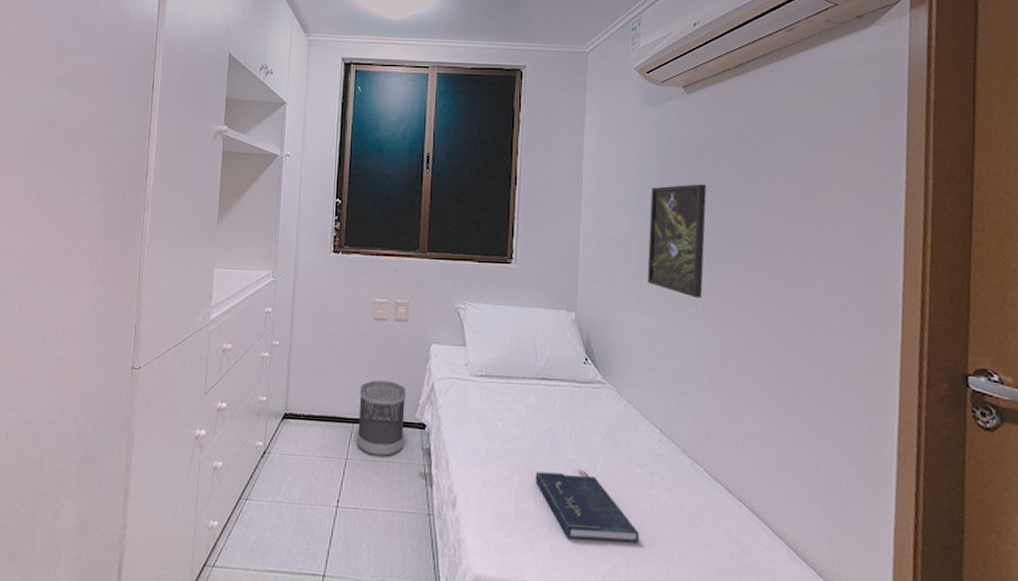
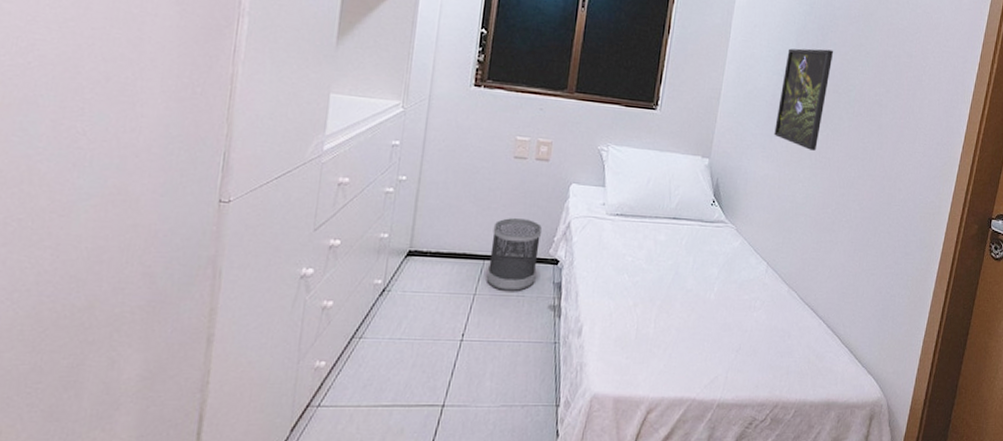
book: present [535,468,640,543] -> none [656,297,740,357]

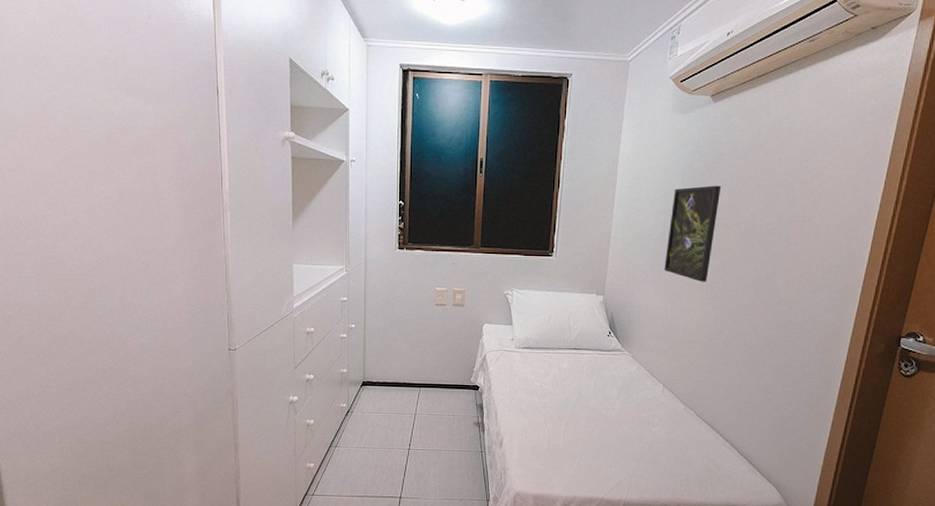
wastebasket: present [486,218,543,291] -> none [423,354,464,411]

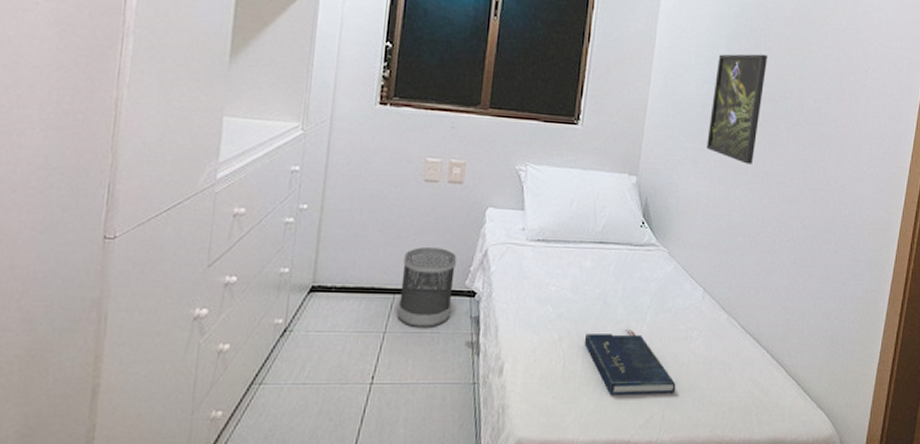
wastebasket: none [423,354,464,411] -> present [396,247,457,327]
book: none [564,415,641,465] -> present [584,328,676,394]

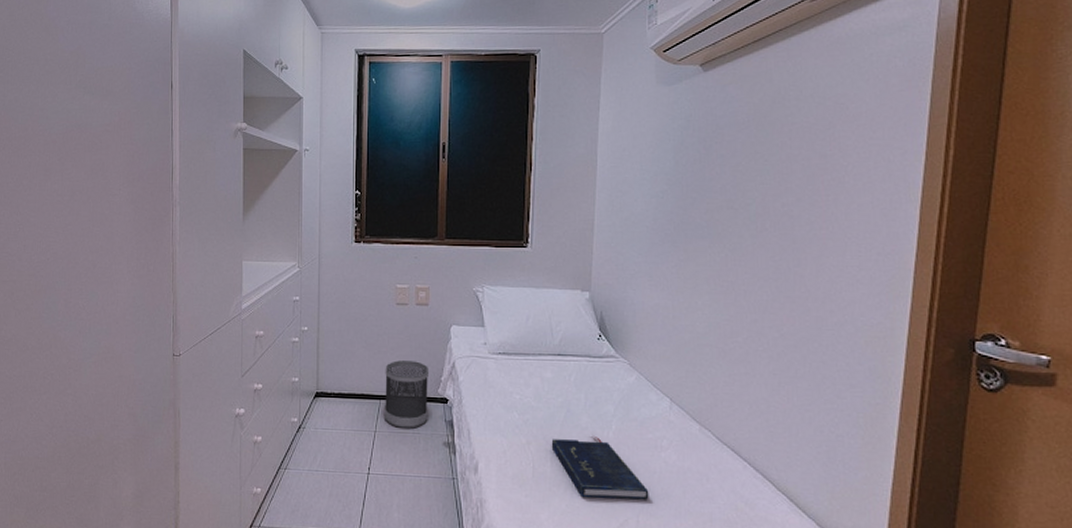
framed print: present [706,54,767,164] -> none [660,163,721,274]

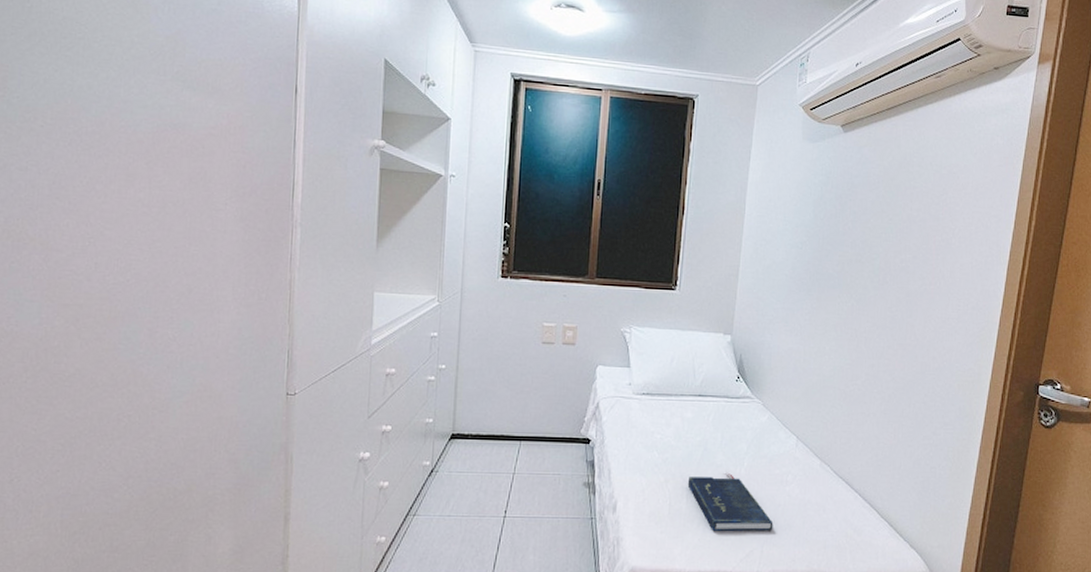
wastebasket: present [383,360,430,428] -> none [523,401,573,470]

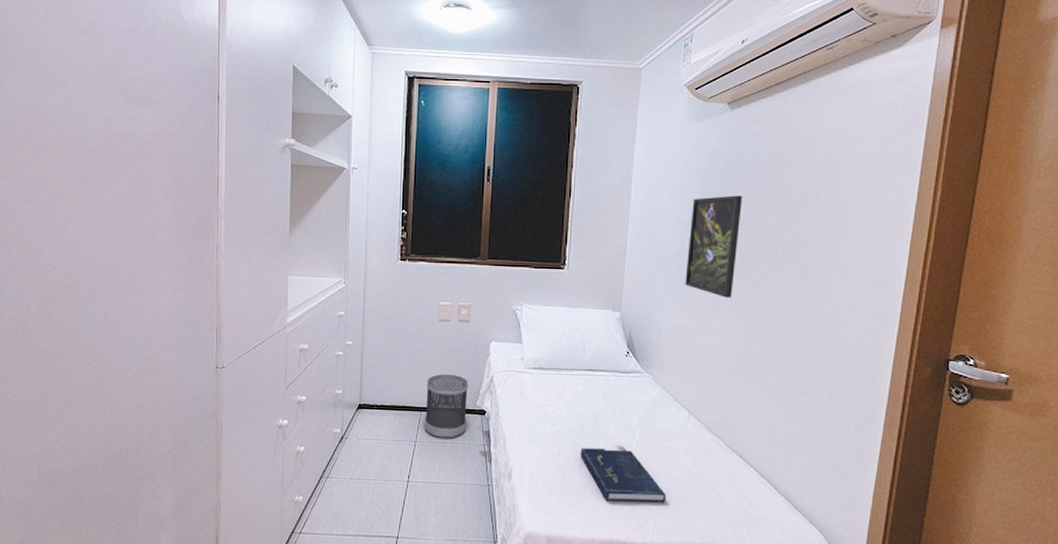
wastebasket: none [523,401,573,470] -> present [424,374,469,439]
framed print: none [796,218,853,322] -> present [685,195,742,298]

